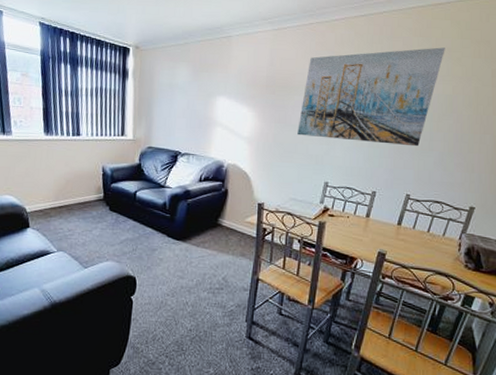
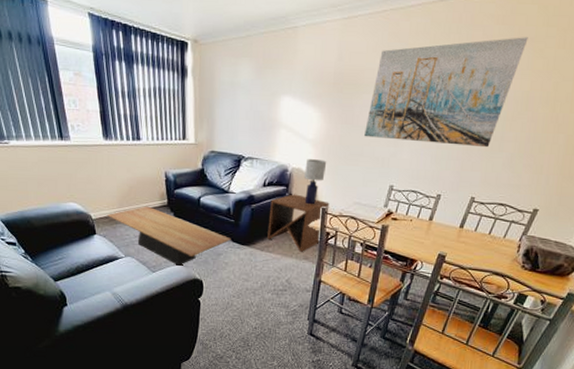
coffee table: none [42,199,167,261] -> present [107,206,231,266]
side table: none [203,189,265,248] -> present [267,194,330,252]
lamp: none [240,155,262,200] -> present [304,159,327,205]

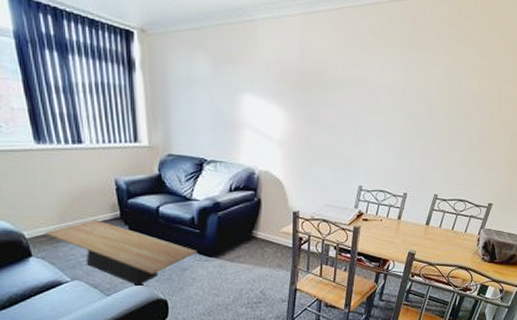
side table: present [267,194,330,252] -> none [237,199,300,260]
lamp: present [304,159,327,205] -> none [273,161,295,209]
wall art: present [364,37,528,148] -> none [331,39,474,146]

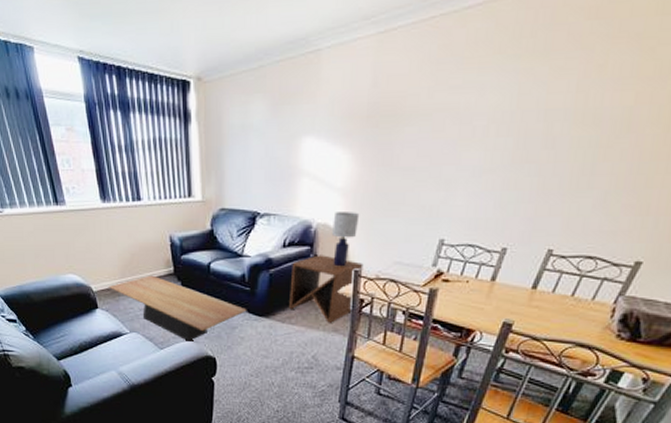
side table: none [237,199,300,260] -> present [289,255,364,323]
lamp: none [273,161,295,209] -> present [332,212,360,267]

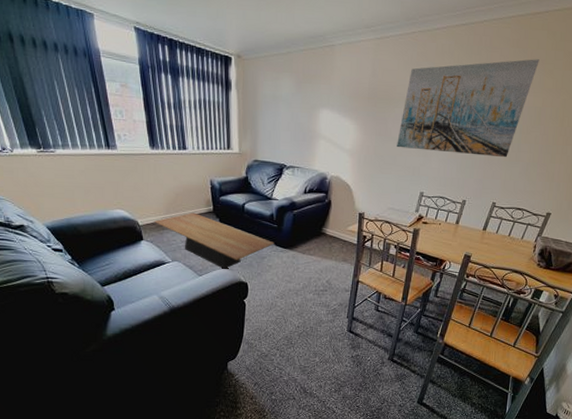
side table: present [289,255,364,323] -> none [309,200,366,254]
lamp: present [332,212,360,267] -> none [342,168,363,210]
wall art: none [407,33,633,185] -> present [397,59,539,158]

